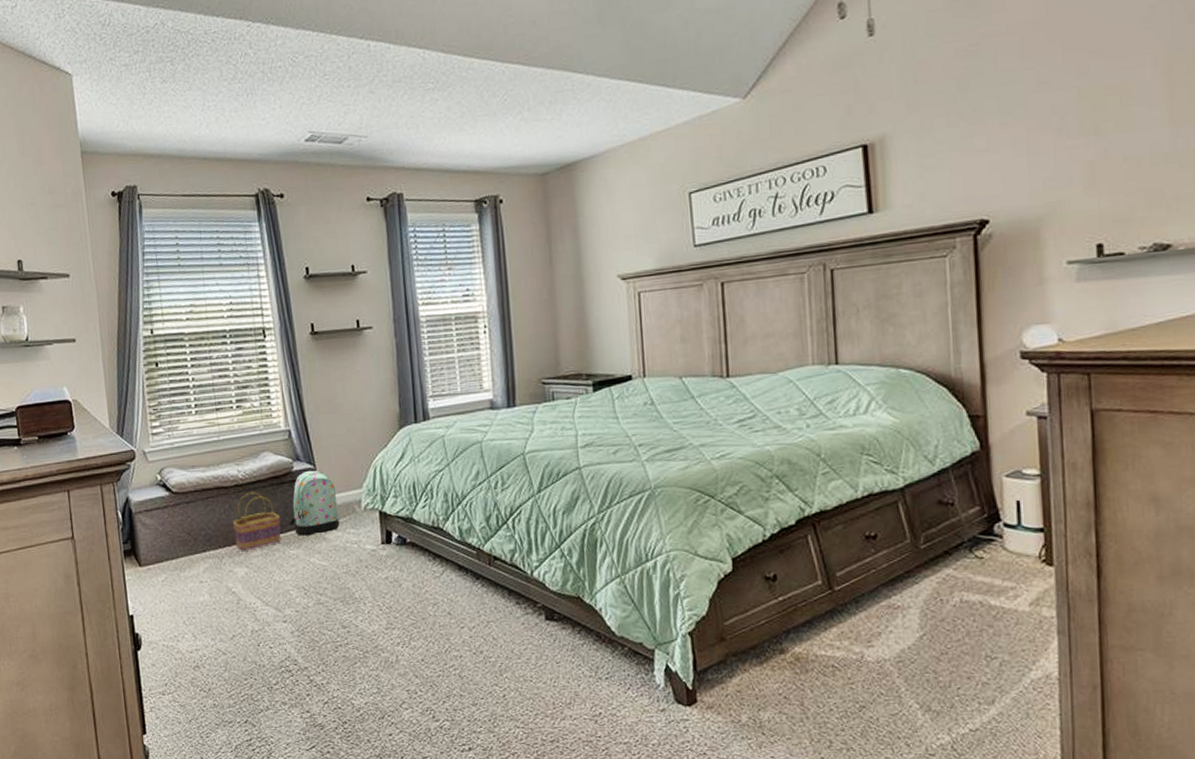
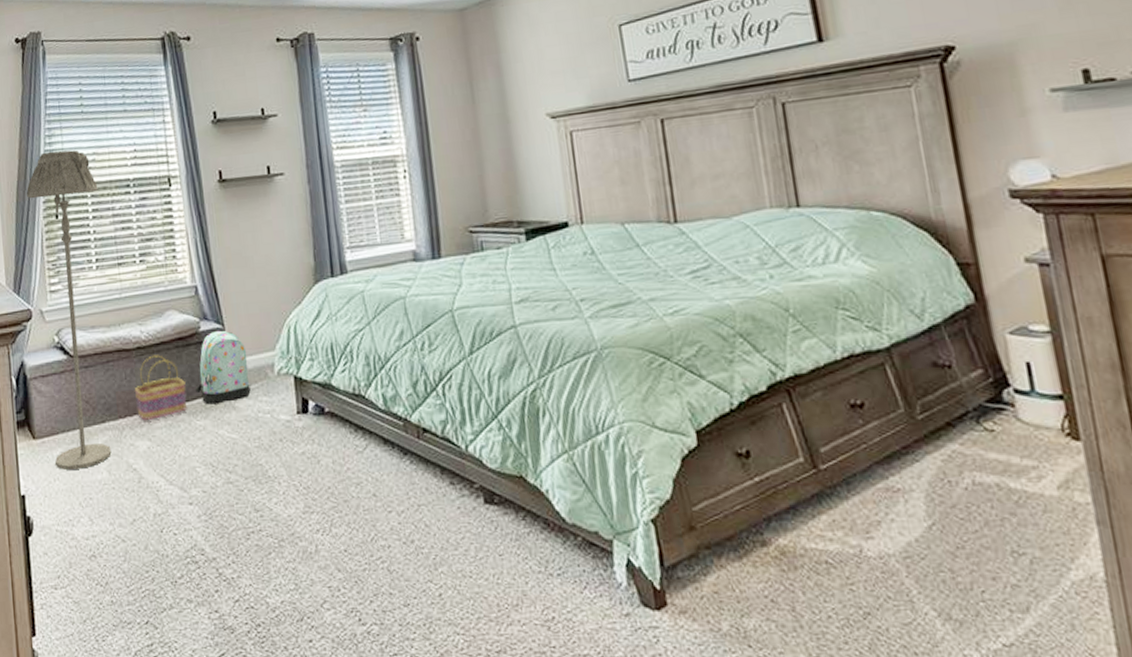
floor lamp: none [127,301,213,593] -> present [27,150,112,470]

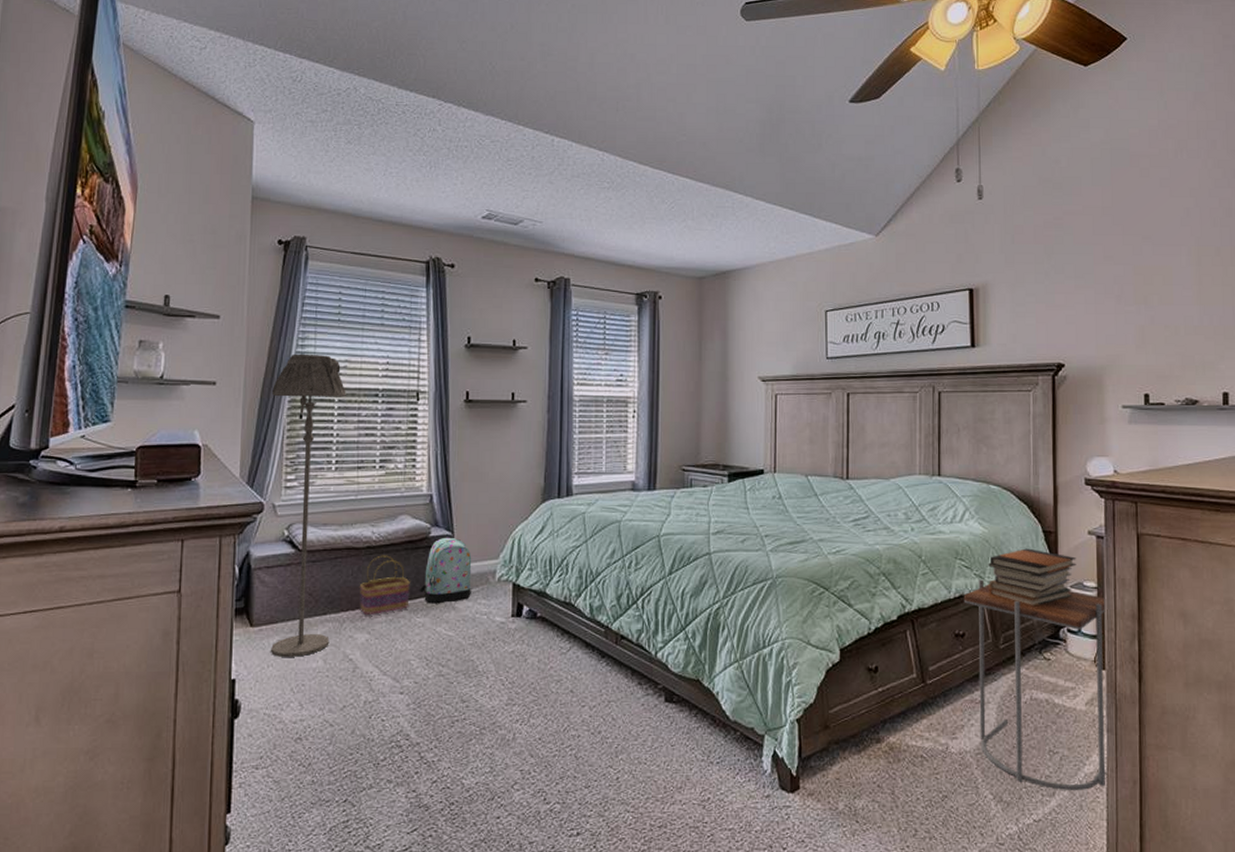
side table: none [854,332,1107,606] -> present [963,579,1107,791]
book stack: none [883,287,1014,363] -> present [988,548,1077,607]

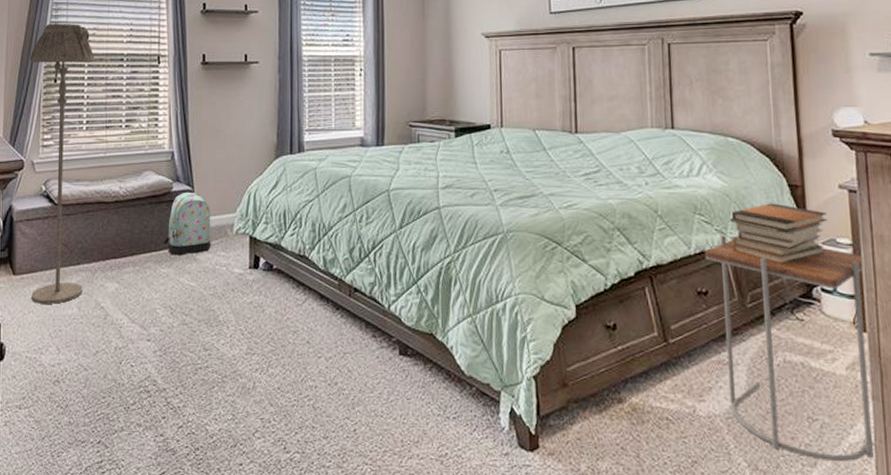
basket: present [359,555,410,614] -> none [109,209,155,265]

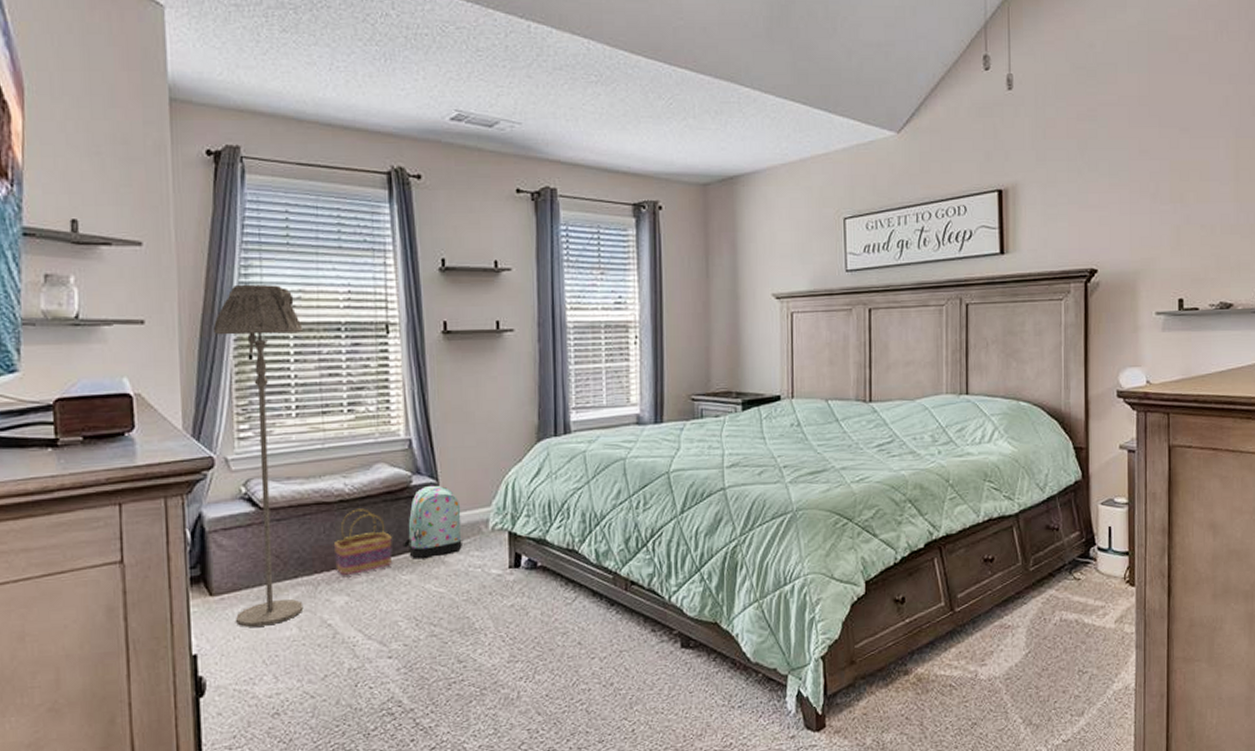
basket: none [109,209,155,265] -> present [333,508,393,575]
side table: present [704,235,875,462] -> none [992,501,1136,710]
book stack: present [730,203,828,264] -> none [1018,466,1108,526]

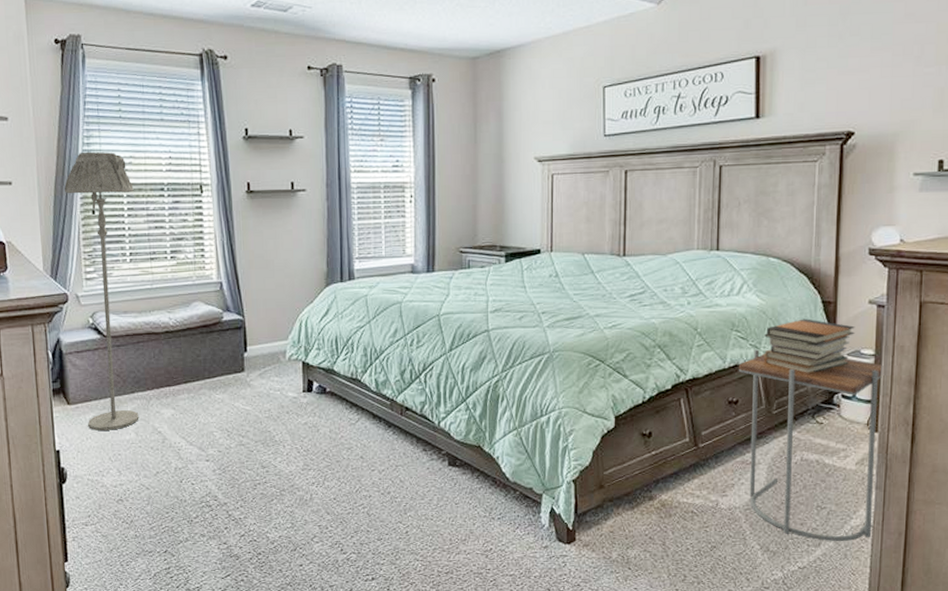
basket: present [333,508,393,575] -> none [161,339,208,392]
backpack: present [402,485,462,560] -> none [216,321,264,382]
side table: none [992,501,1136,710] -> present [738,349,882,542]
book stack: none [1018,466,1108,526] -> present [764,319,855,374]

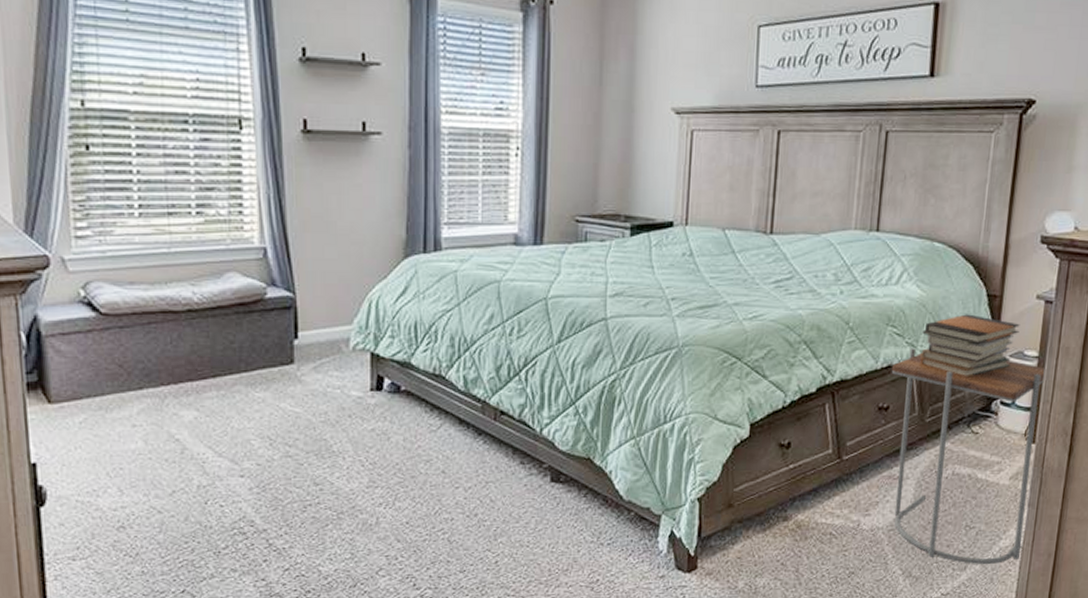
floor lamp: present [64,151,139,431] -> none [45,64,150,438]

